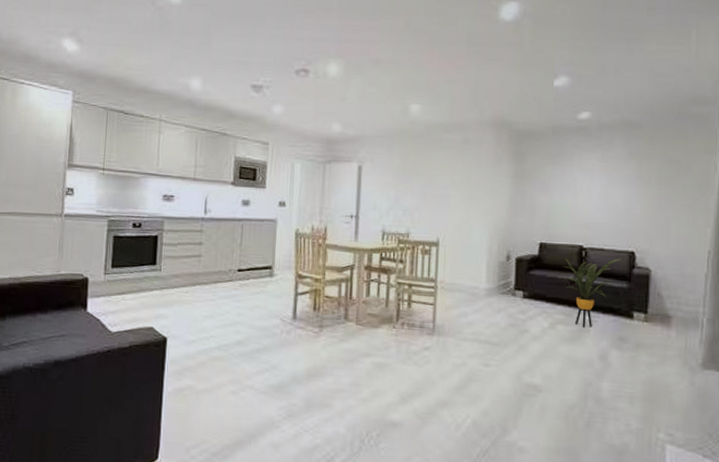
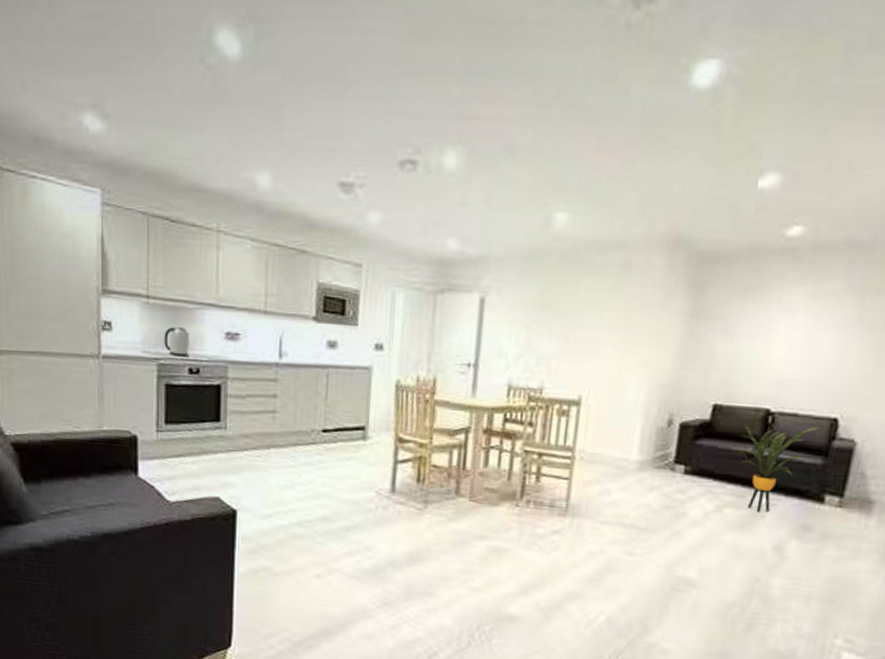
kettle: none [114,191,135,215] -> present [164,327,189,357]

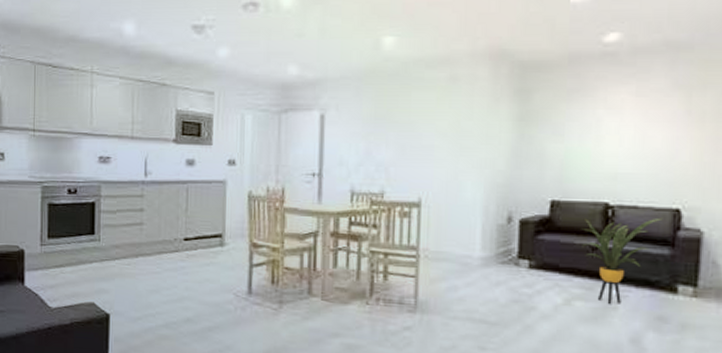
kettle: present [164,327,189,357] -> none [47,154,68,180]

